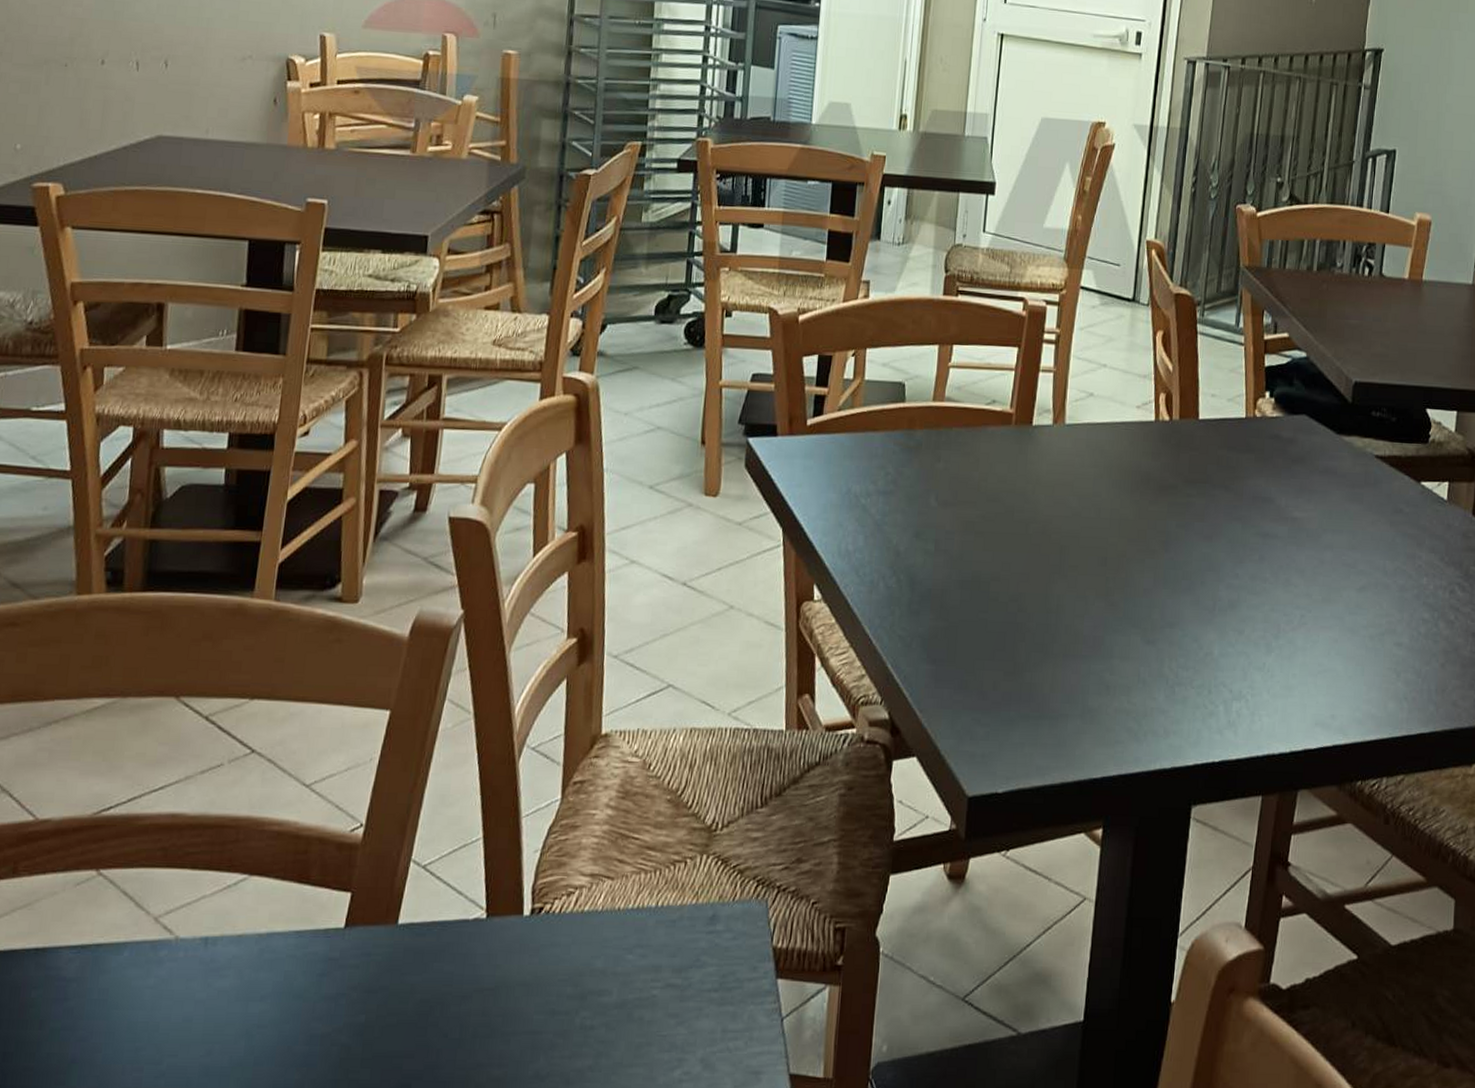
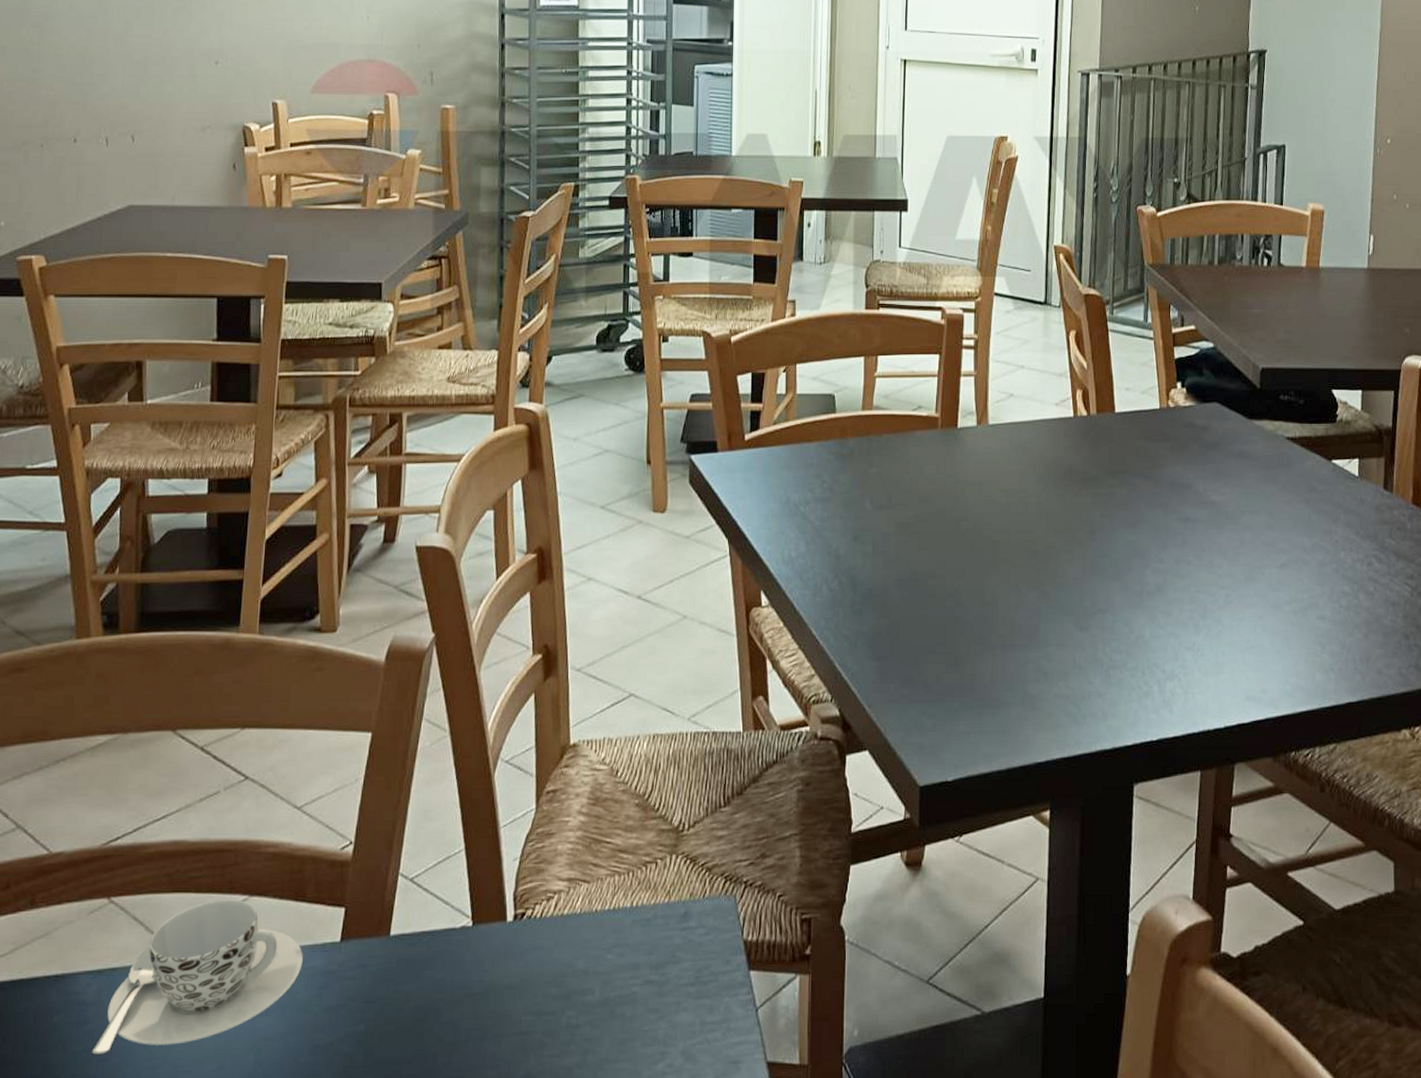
teacup: none [70,877,304,1035] -> present [91,899,303,1056]

